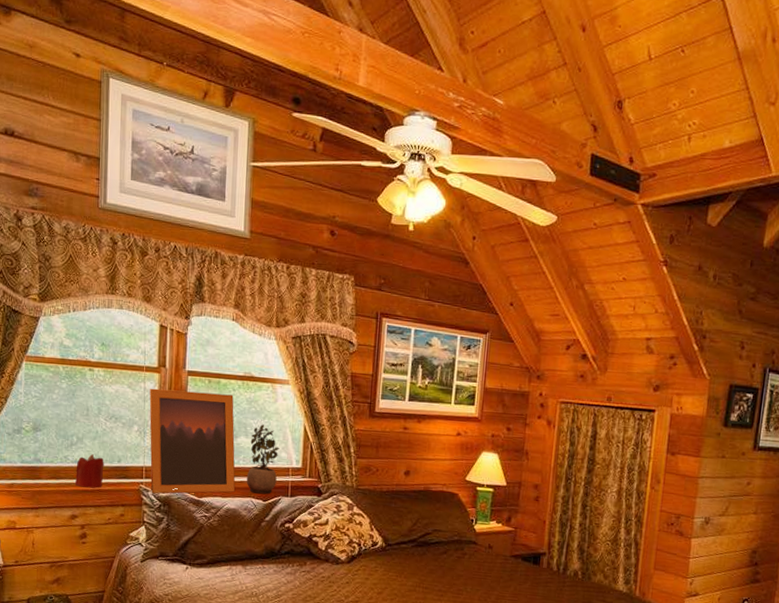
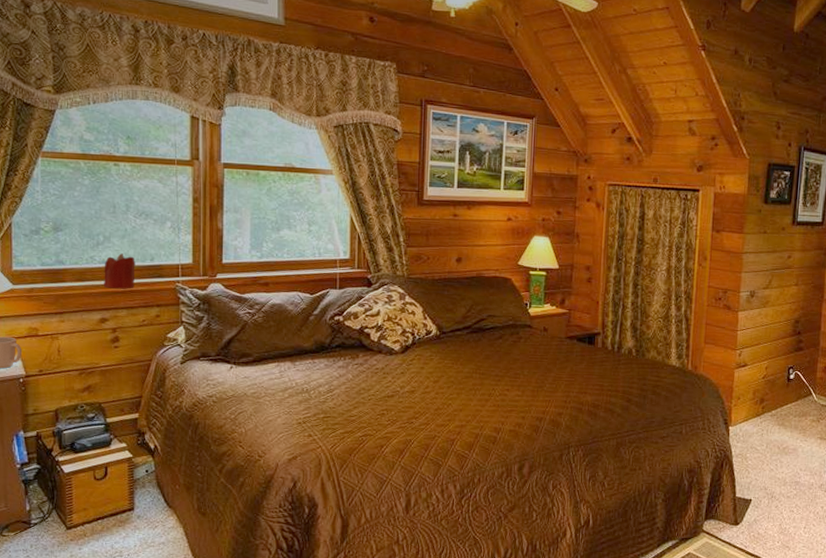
picture frame: present [149,388,236,494] -> none [183,182,280,293]
potted plant: present [246,424,280,495] -> none [291,216,325,288]

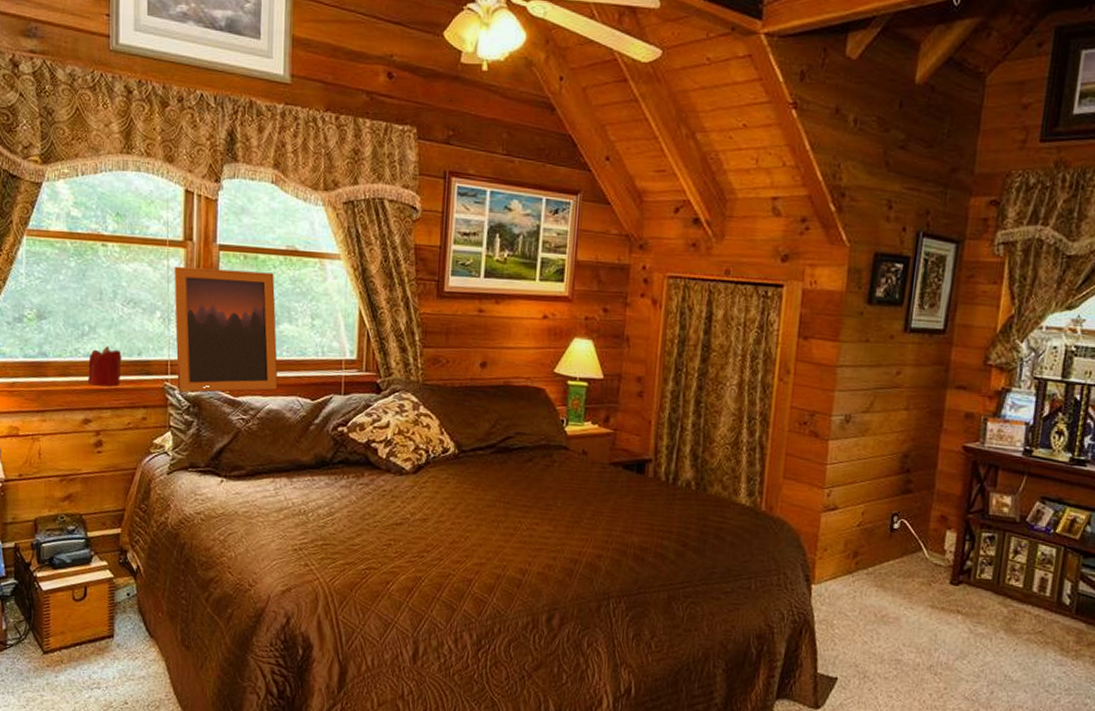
picture frame: none [183,182,280,293] -> present [174,266,278,393]

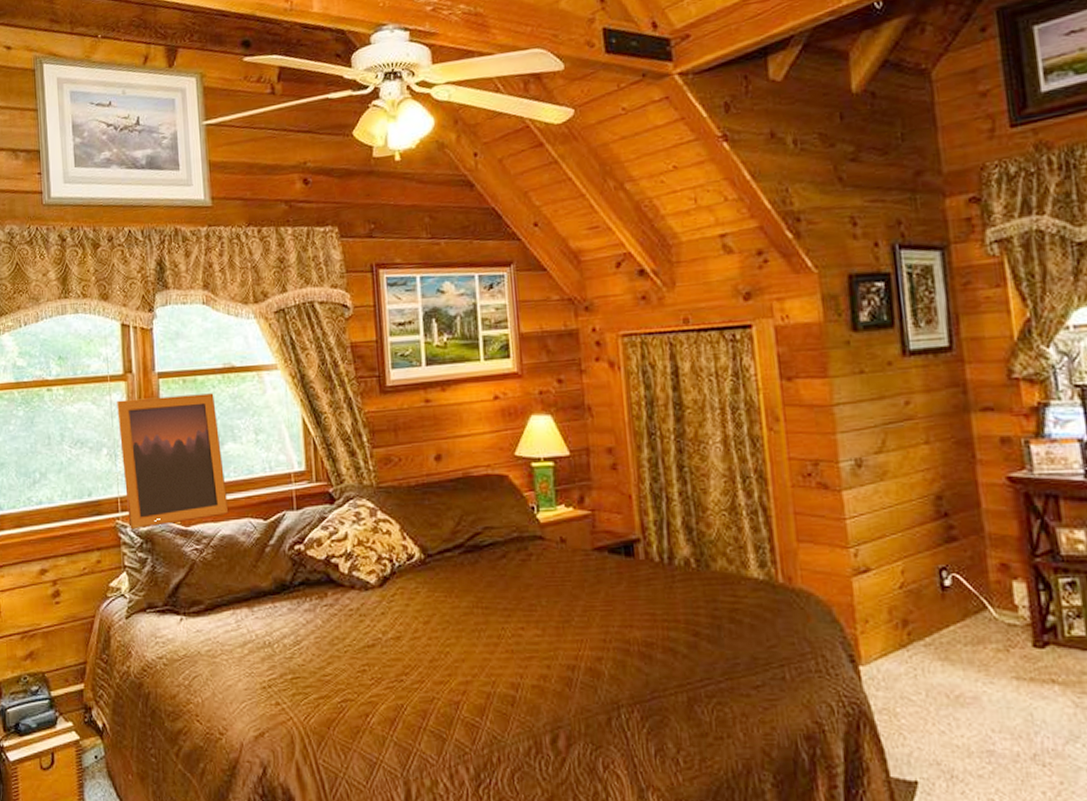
candle: present [88,346,122,387] -> none [41,491,73,533]

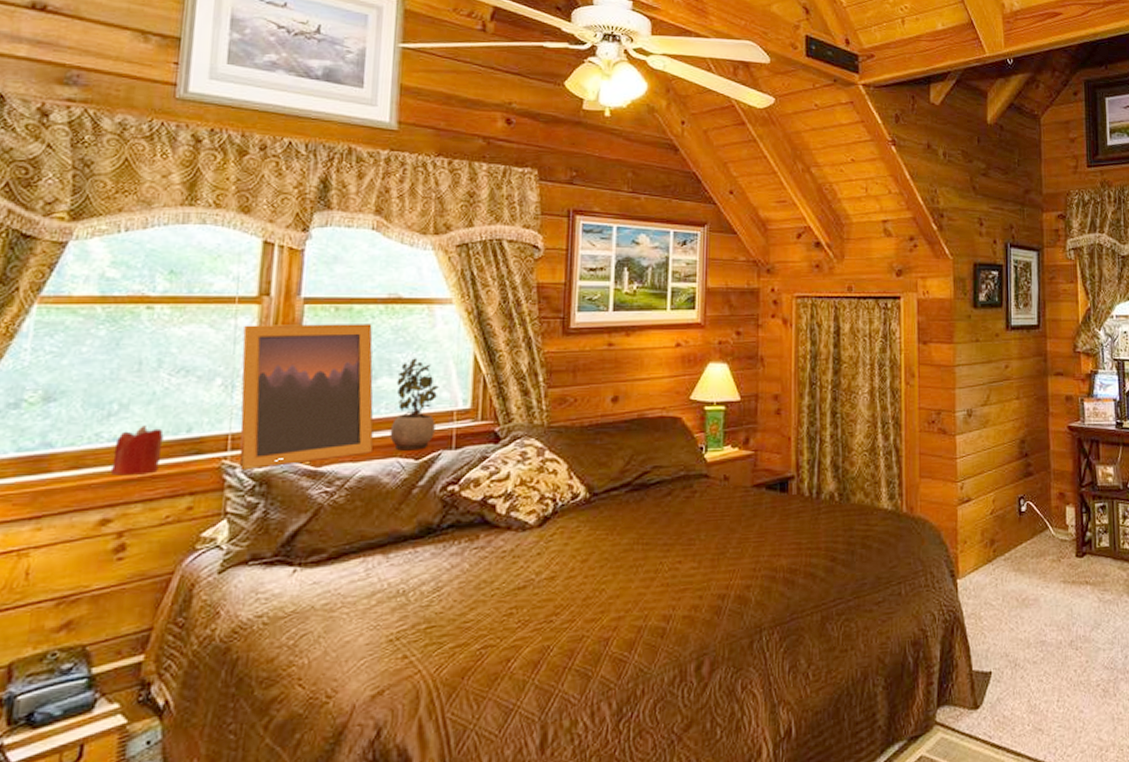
candle: none [41,491,73,533] -> present [111,425,164,476]
potted plant: none [240,423,277,513] -> present [390,358,439,452]

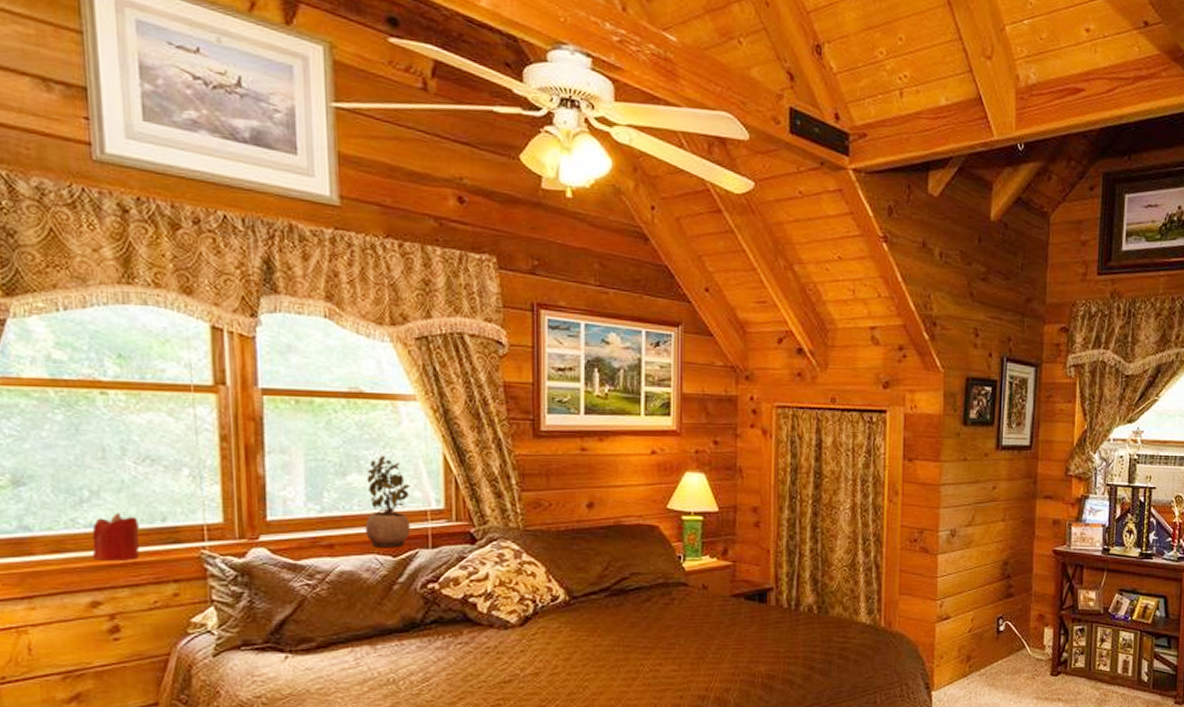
picture frame: present [239,324,374,471] -> none [203,415,351,561]

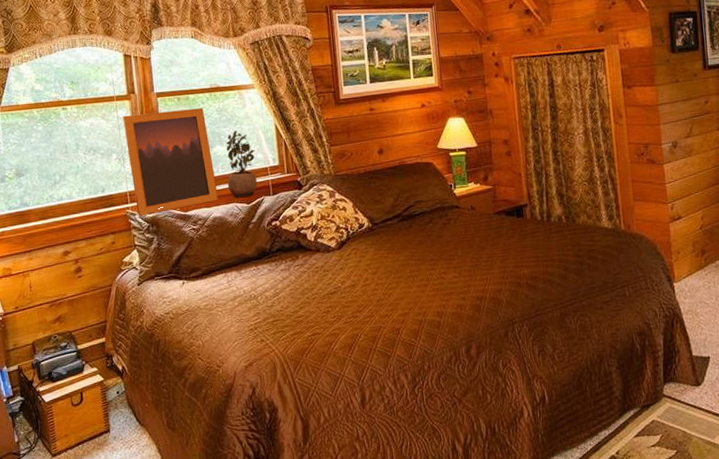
candle: present [92,513,140,561] -> none [62,189,90,223]
picture frame: none [203,415,351,561] -> present [123,108,219,217]

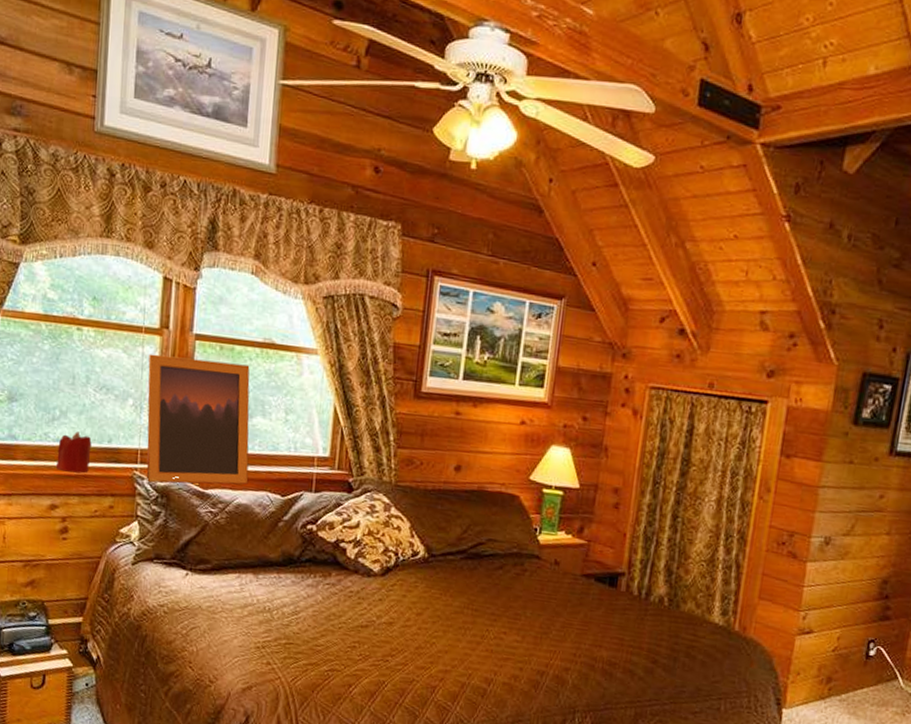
candle: none [62,189,90,223] -> present [56,431,92,474]
potted plant: present [226,130,257,199] -> none [261,402,304,489]

